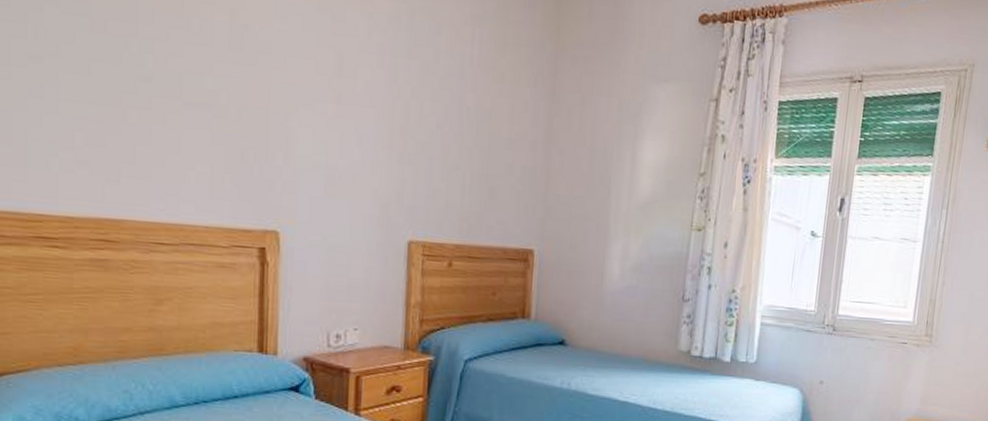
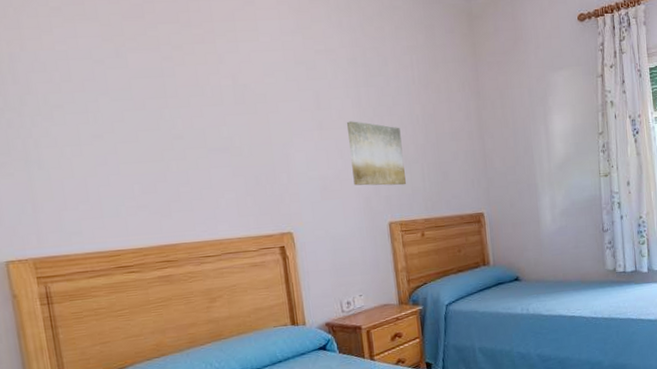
wall art: none [371,99,443,196] -> present [346,121,406,186]

